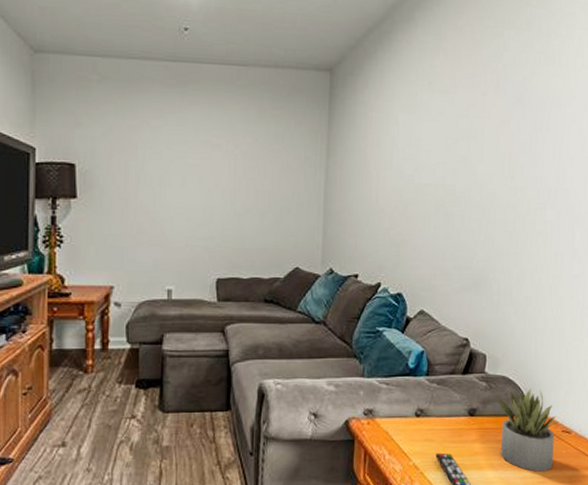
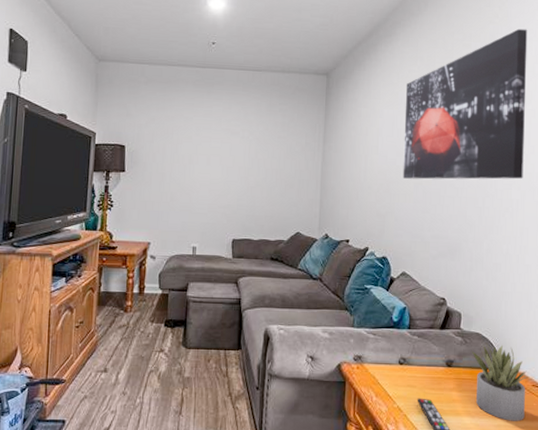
wall art: none [421,13,570,200] -> present [402,28,528,180]

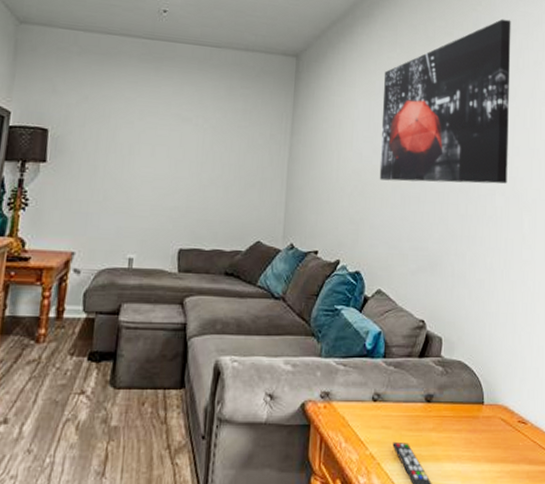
succulent plant: present [472,343,528,421] -> none [454,373,513,465]

